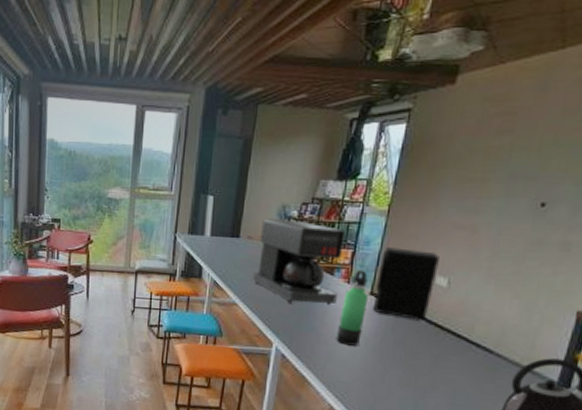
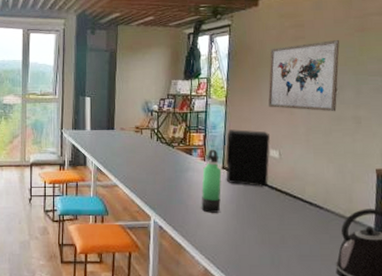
coffee maker: present [253,219,345,305] -> none [129,113,197,181]
wall art: none [444,136,564,234] -> present [268,40,340,112]

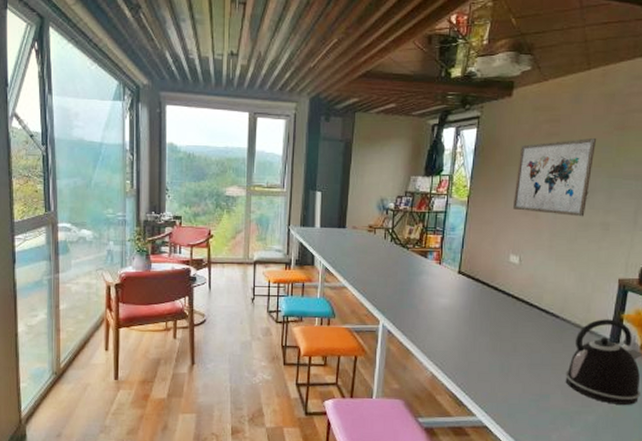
thermos bottle: present [201,149,222,213] -> none [433,252,457,319]
speaker: present [225,129,270,187] -> none [461,232,511,293]

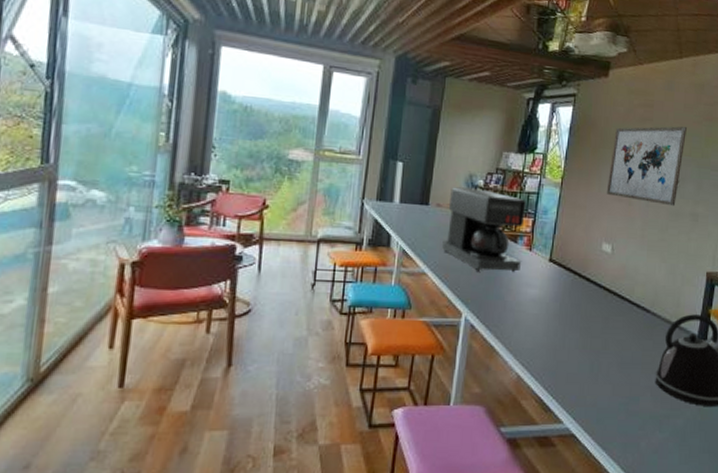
coffee maker: none [359,211,434,284] -> present [442,187,526,272]

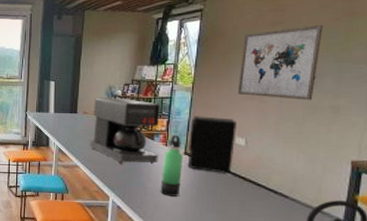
thermos bottle: none [521,237,548,312] -> present [160,135,184,197]
speaker: none [552,216,604,285] -> present [187,116,236,173]

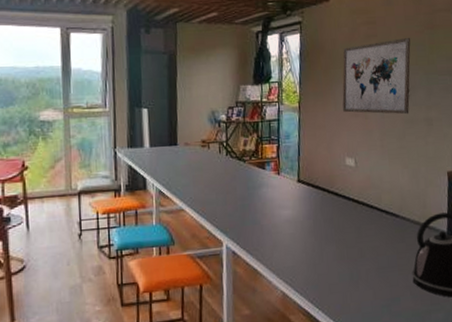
coffee maker: present [90,97,160,164] -> none [195,123,272,201]
thermos bottle: present [160,135,184,197] -> none [276,161,297,232]
speaker: present [187,116,236,173] -> none [300,138,346,199]

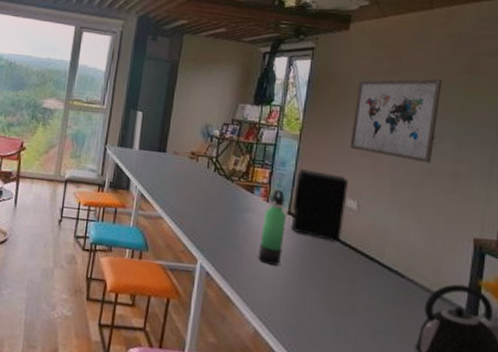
thermos bottle: none [276,161,297,232] -> present [258,189,287,266]
speaker: none [300,138,346,199] -> present [291,169,348,242]

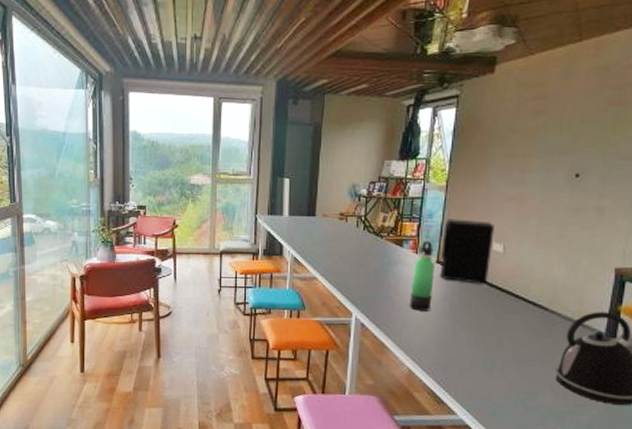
wall art: present [349,79,442,164] -> none [495,116,589,202]

